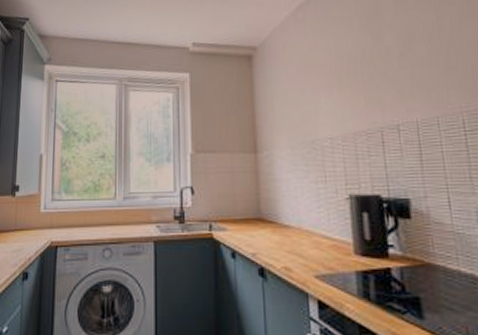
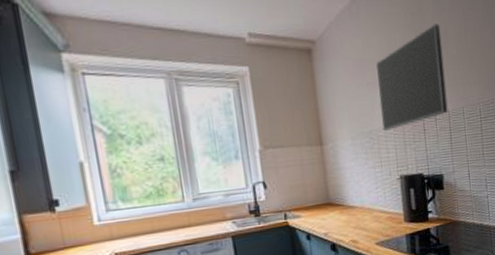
wall art: none [322,23,416,141] -> present [375,24,448,131]

